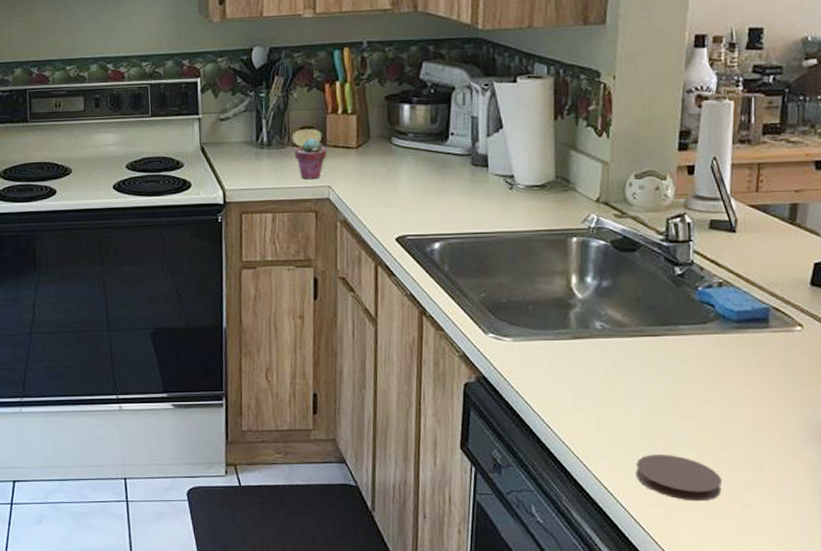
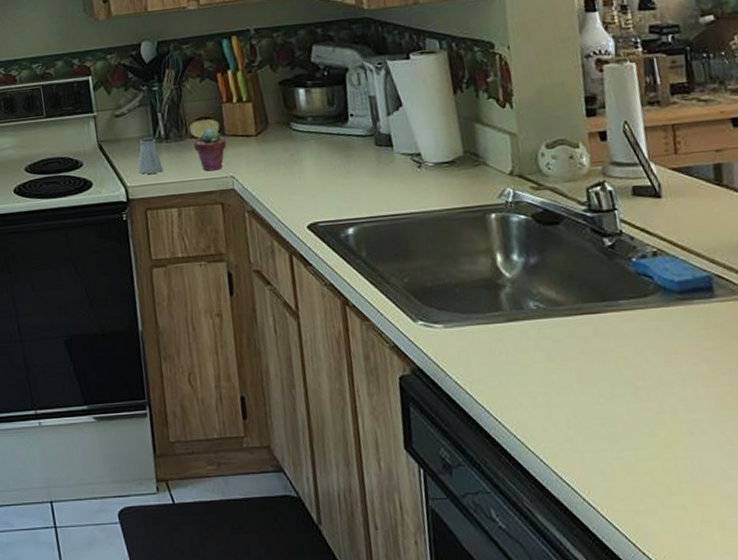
saltshaker: none [237,142,262,179] -> present [138,136,163,174]
coaster: present [635,455,723,502] -> none [597,443,696,495]

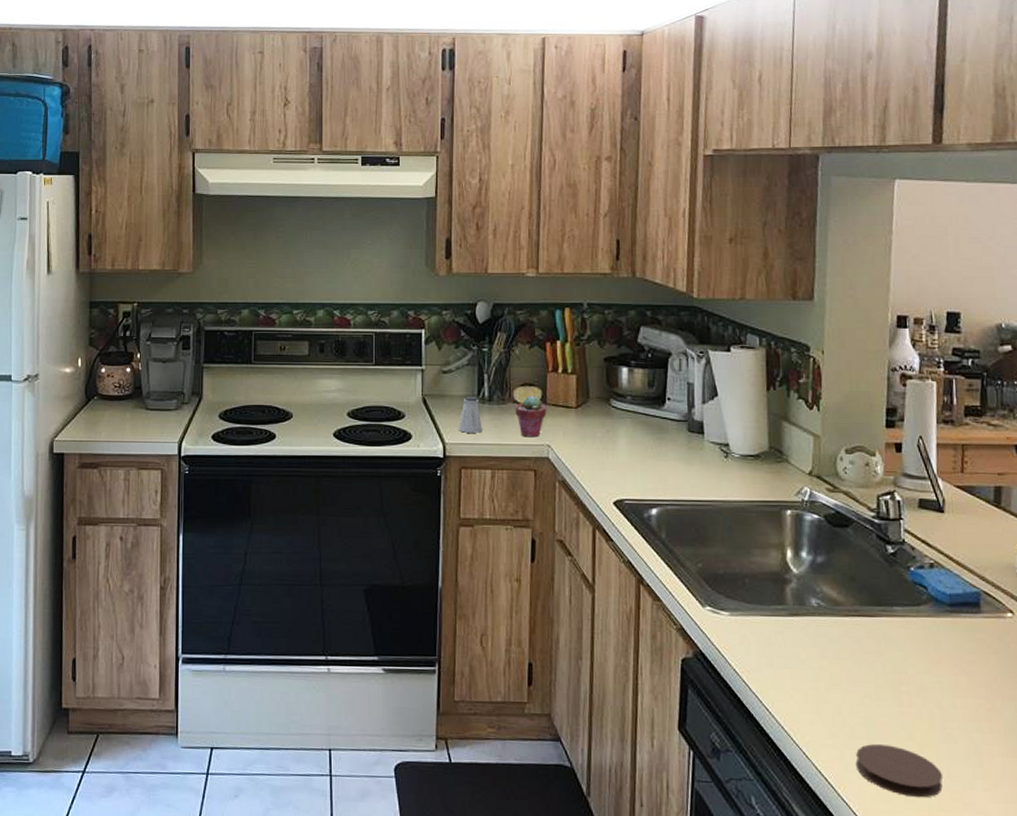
coaster: none [597,443,696,495] -> present [855,744,943,798]

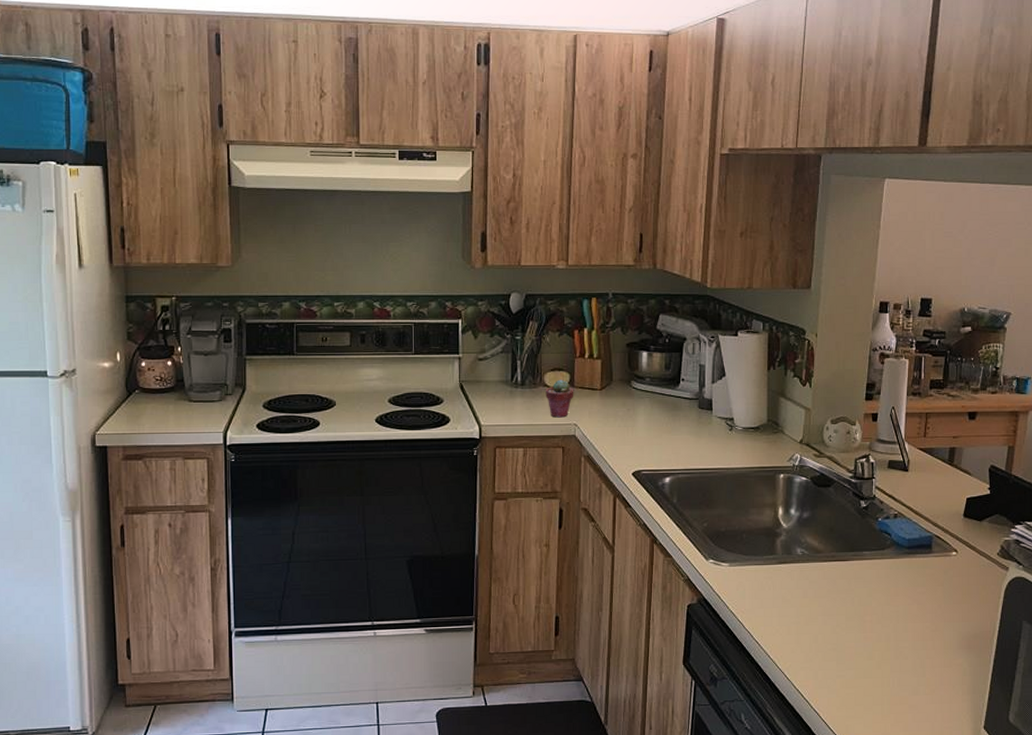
saltshaker: present [458,396,482,433] -> none [493,381,515,415]
coaster: present [855,744,943,798] -> none [826,664,895,705]

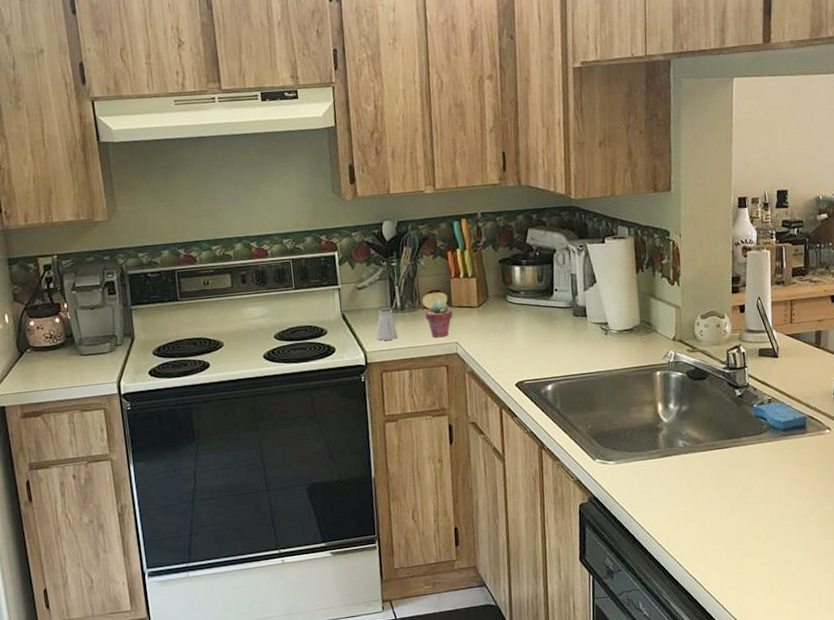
saltshaker: none [493,381,515,415] -> present [376,307,398,341]

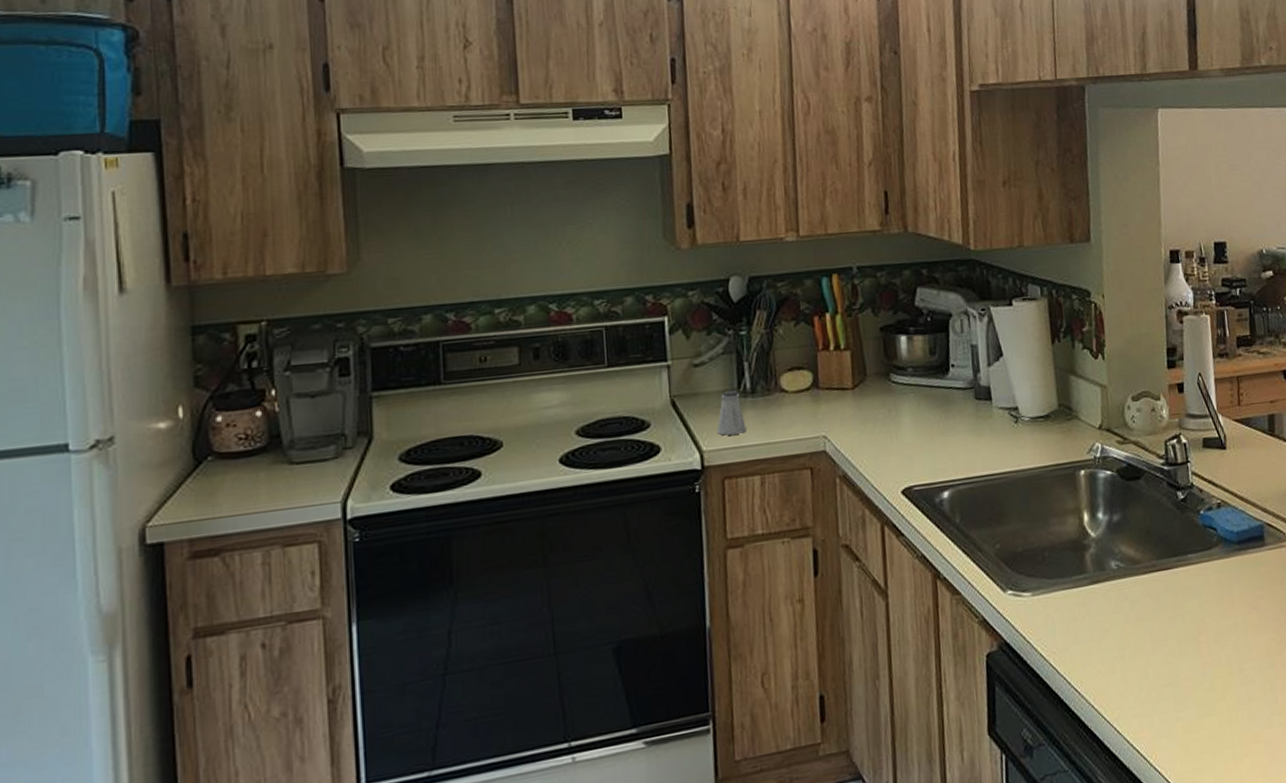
potted succulent: present [425,300,453,338] -> none [783,380,820,431]

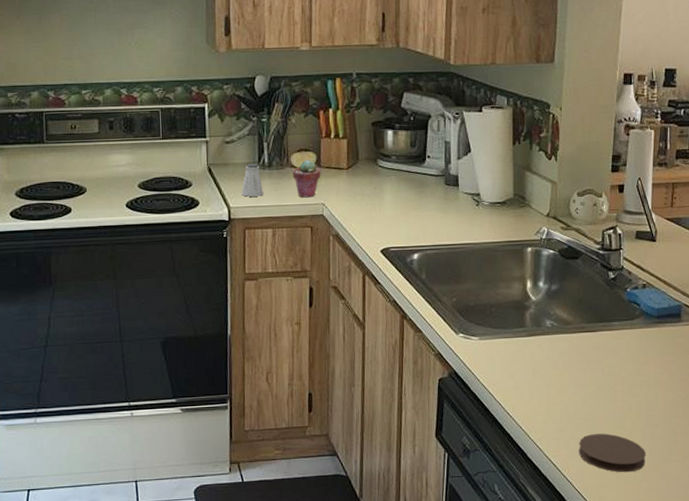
potted succulent: none [783,380,820,431] -> present [292,160,321,198]
coaster: none [1164,700,1245,750] -> present [578,433,647,473]

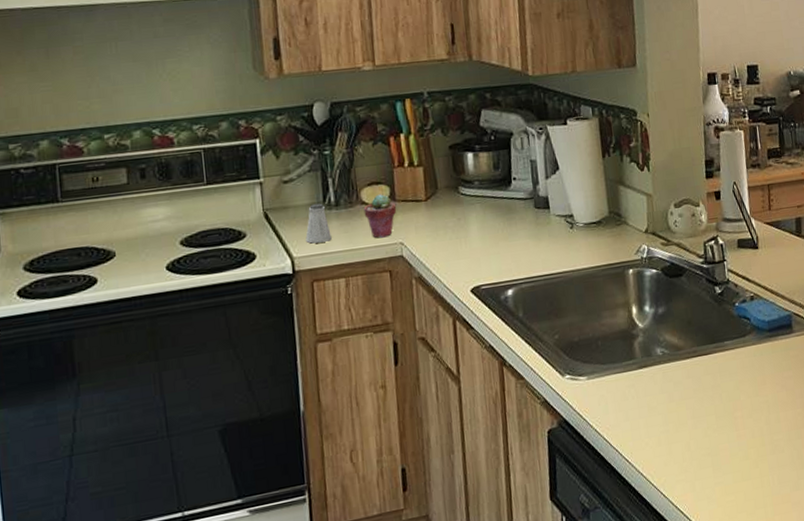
coaster: present [578,433,647,473] -> none [704,467,775,510]

